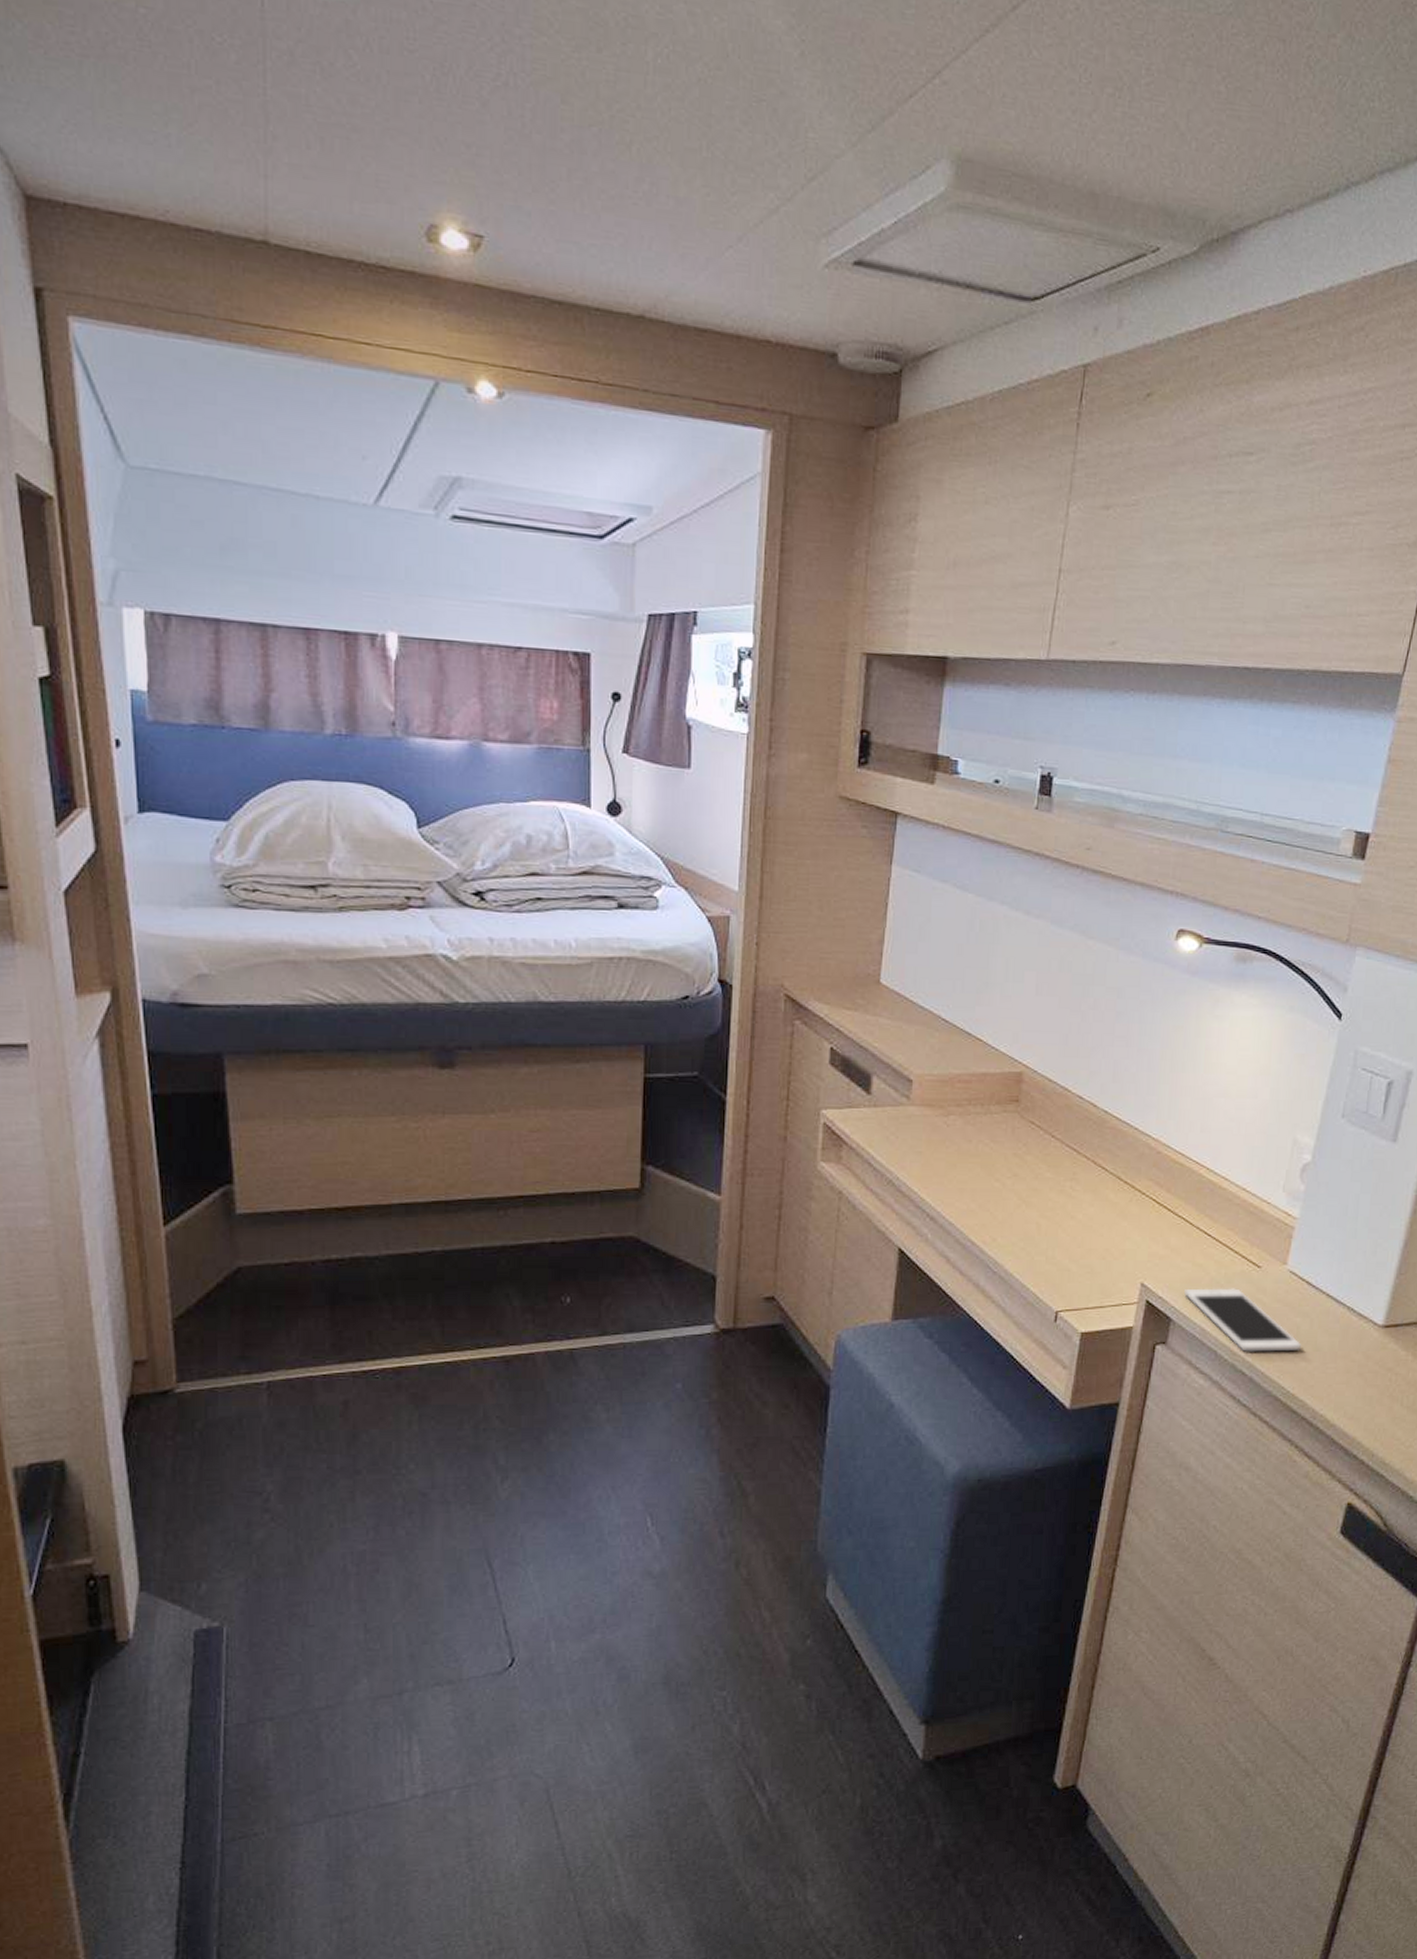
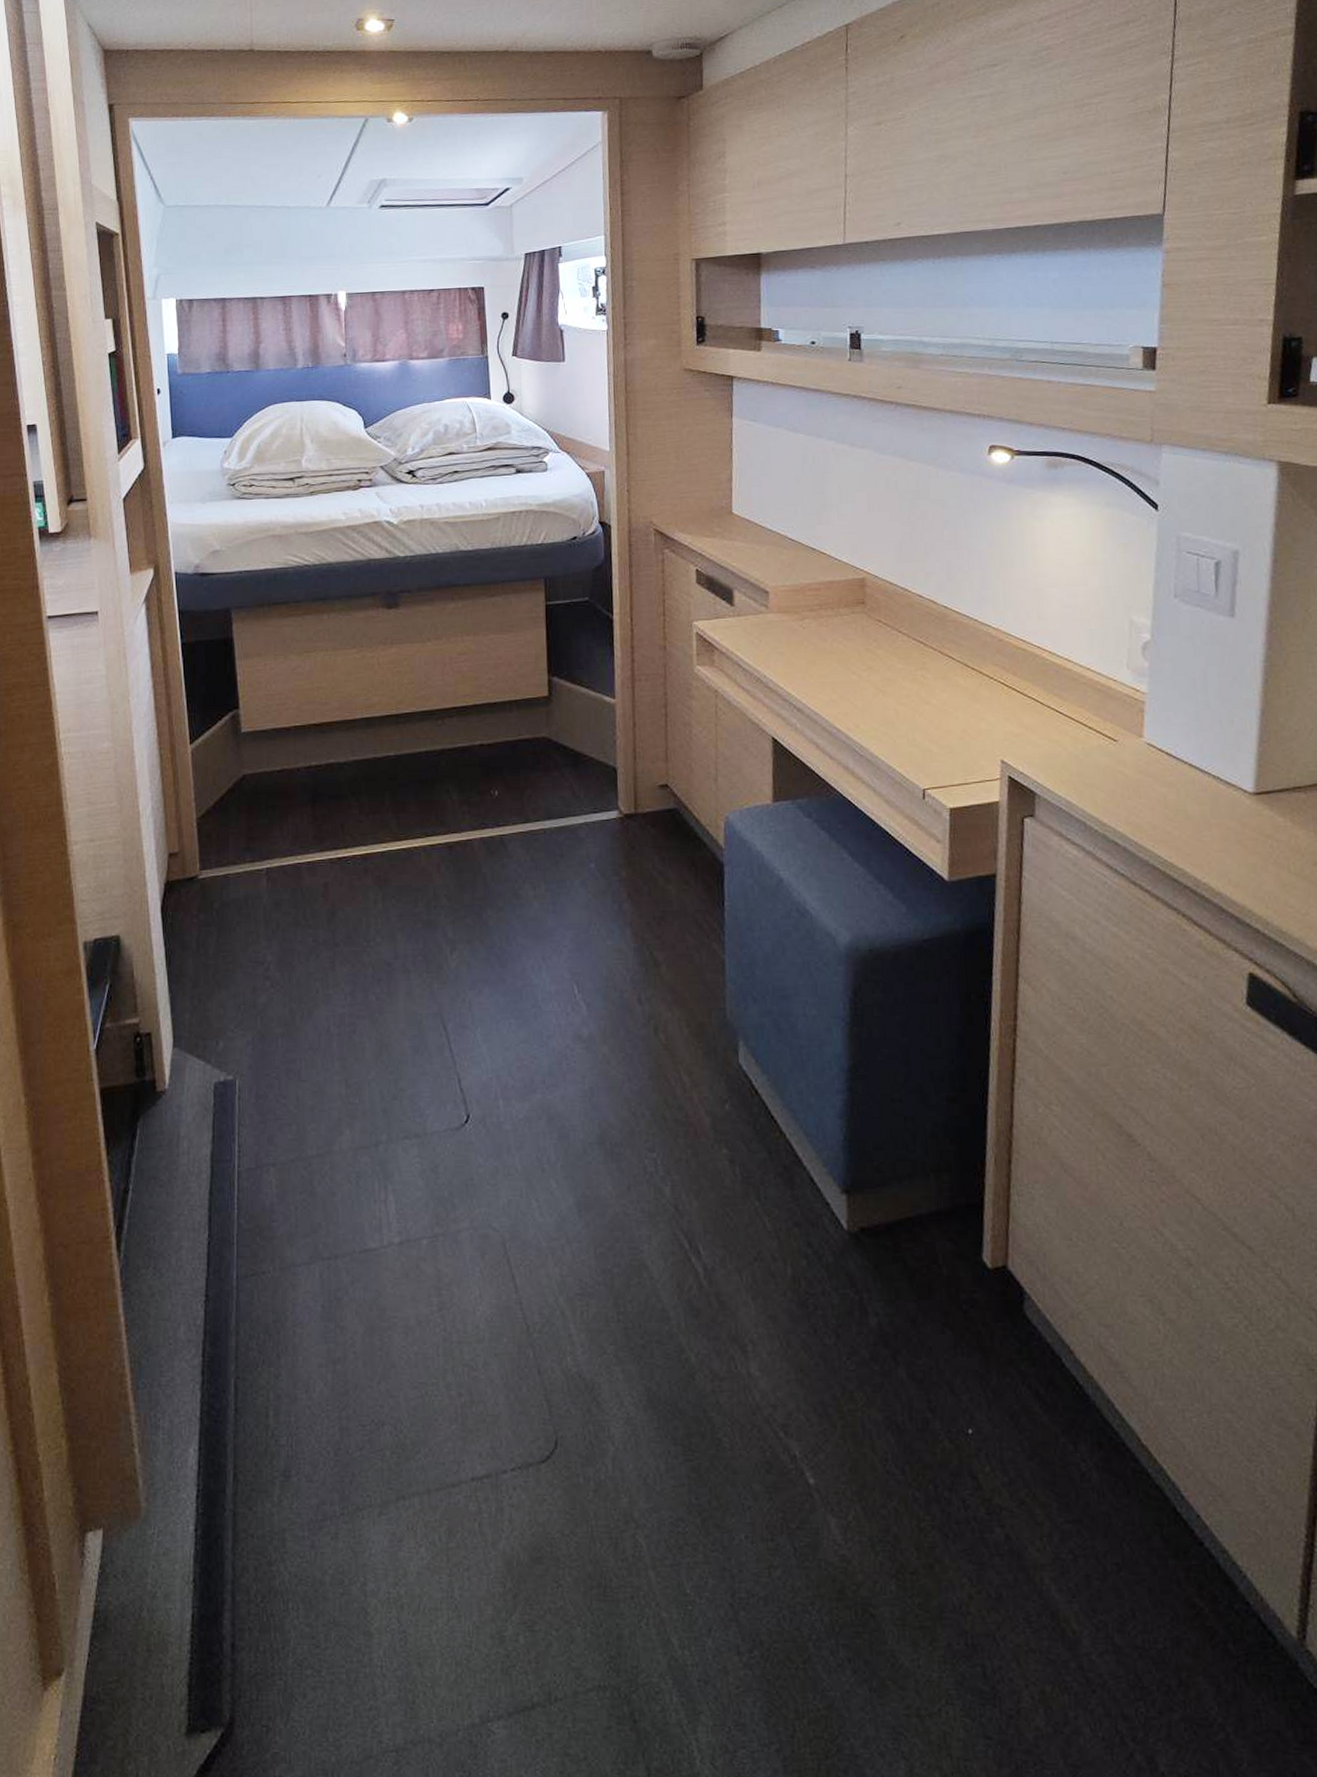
cell phone: present [1184,1288,1301,1352] -> none [1045,762,1171,822]

